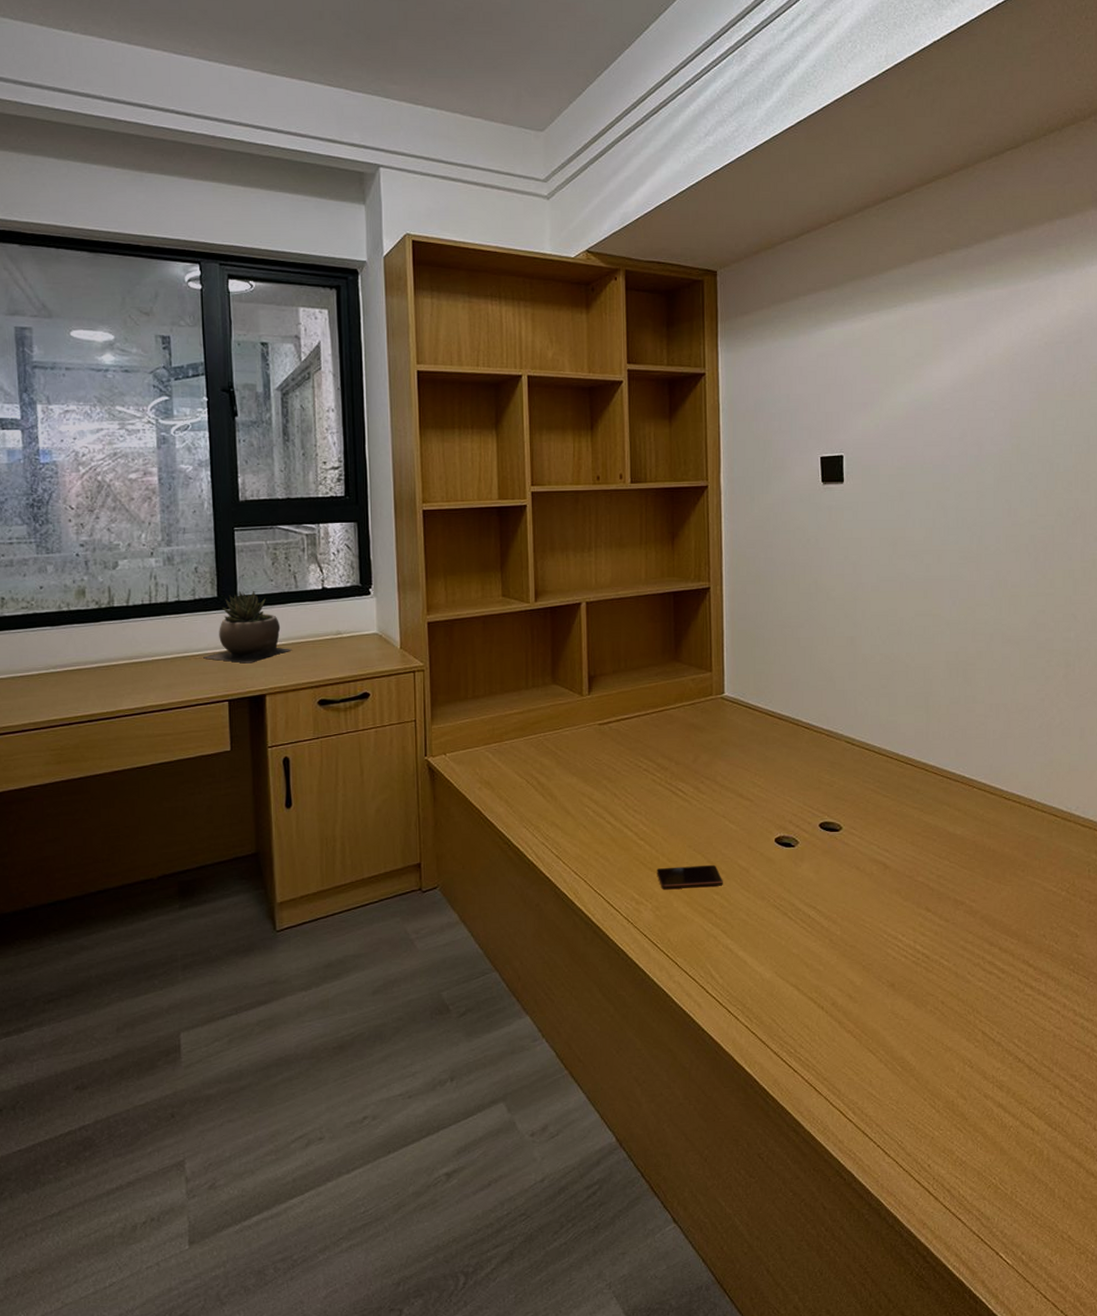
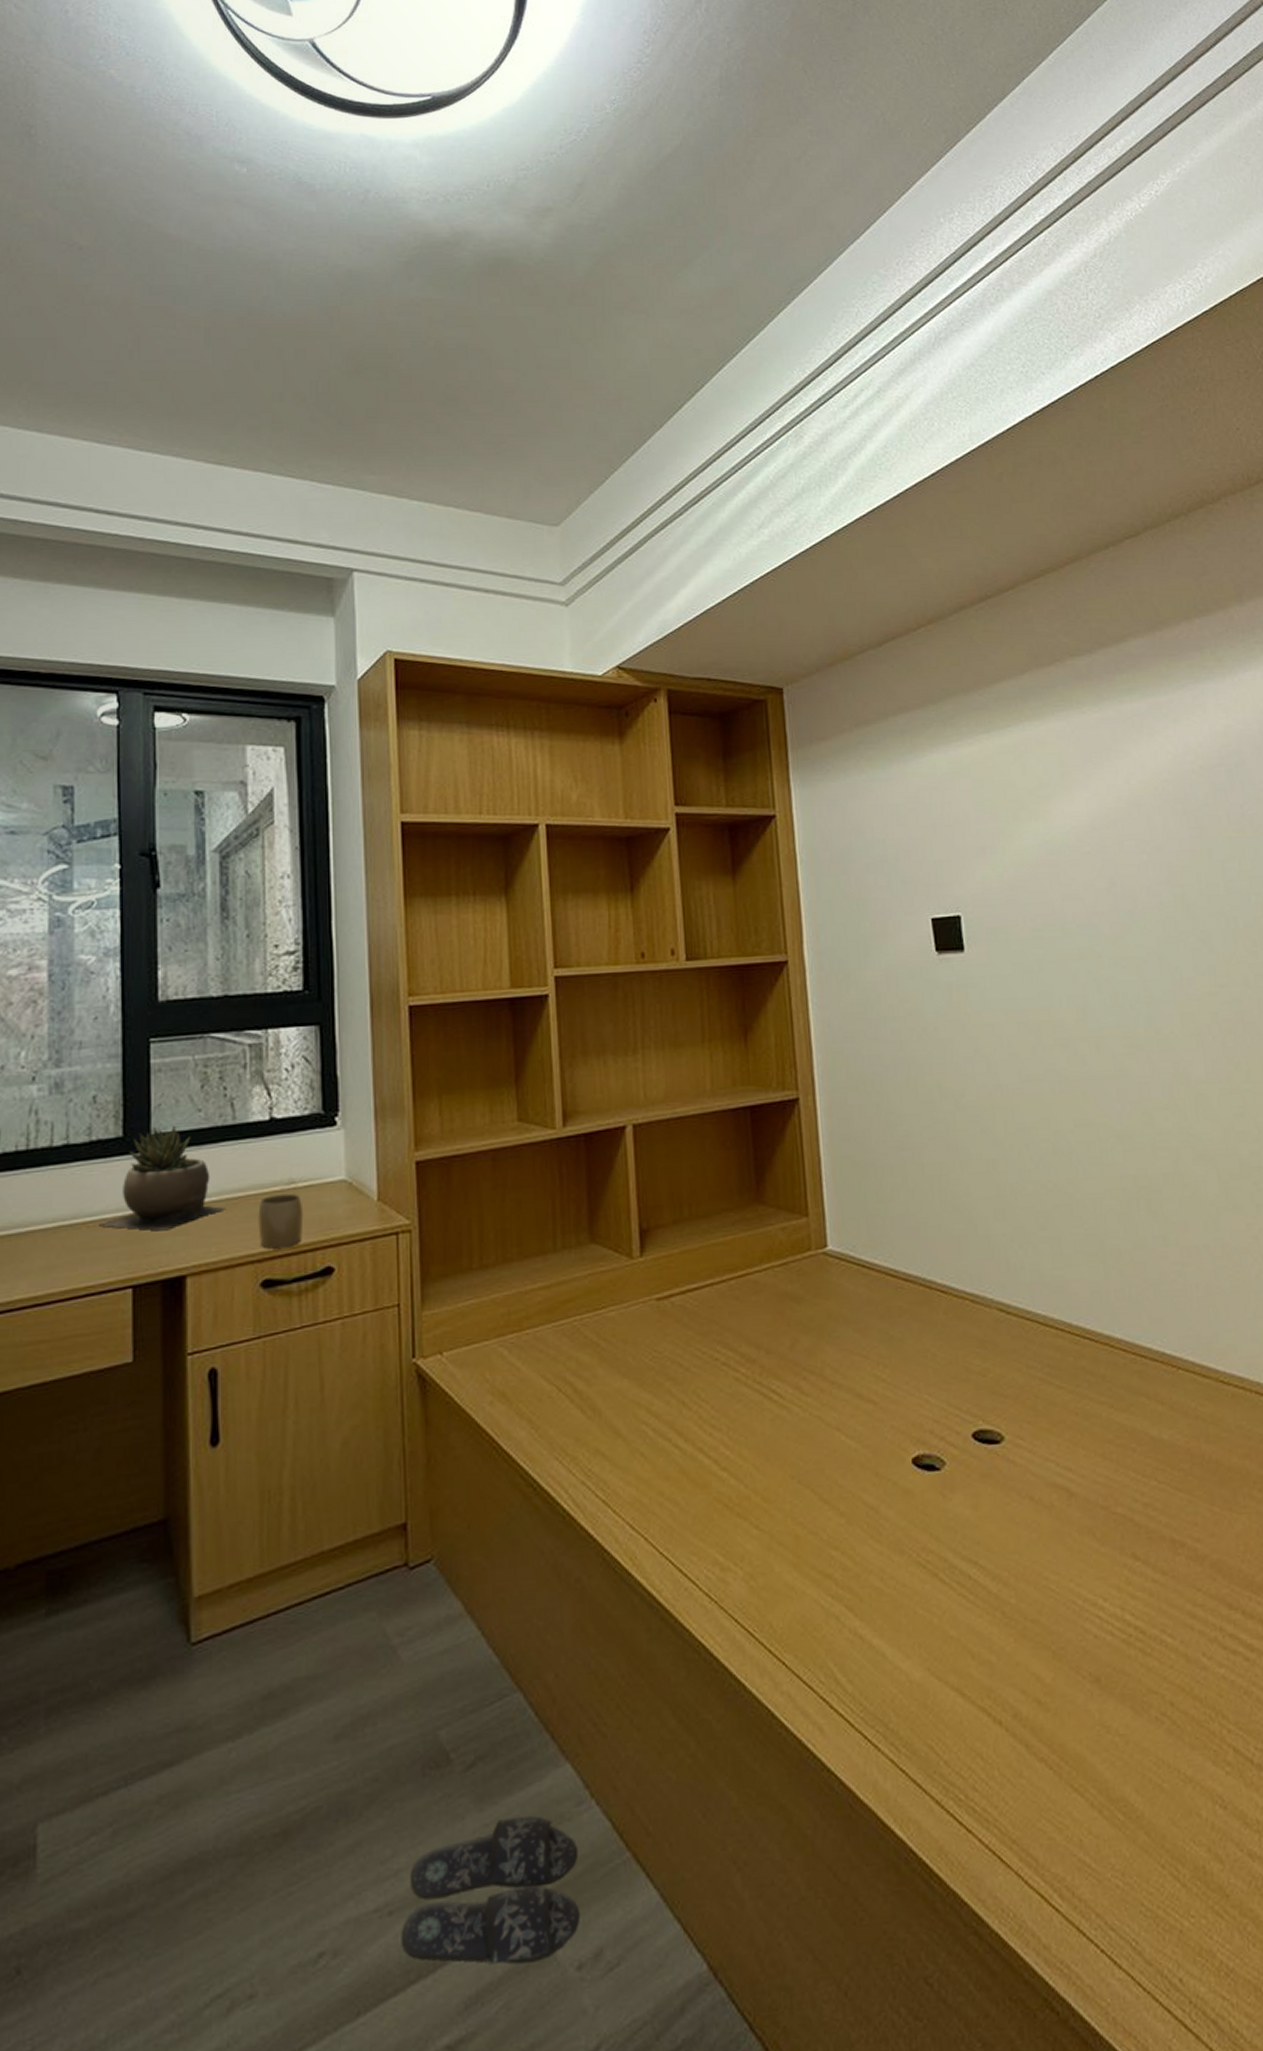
mug: none [315,641,348,679] -> present [258,1193,304,1249]
slippers: none [417,1045,533,1131] -> present [401,1815,580,1964]
phone: present [657,864,723,889] -> none [747,1503,844,1545]

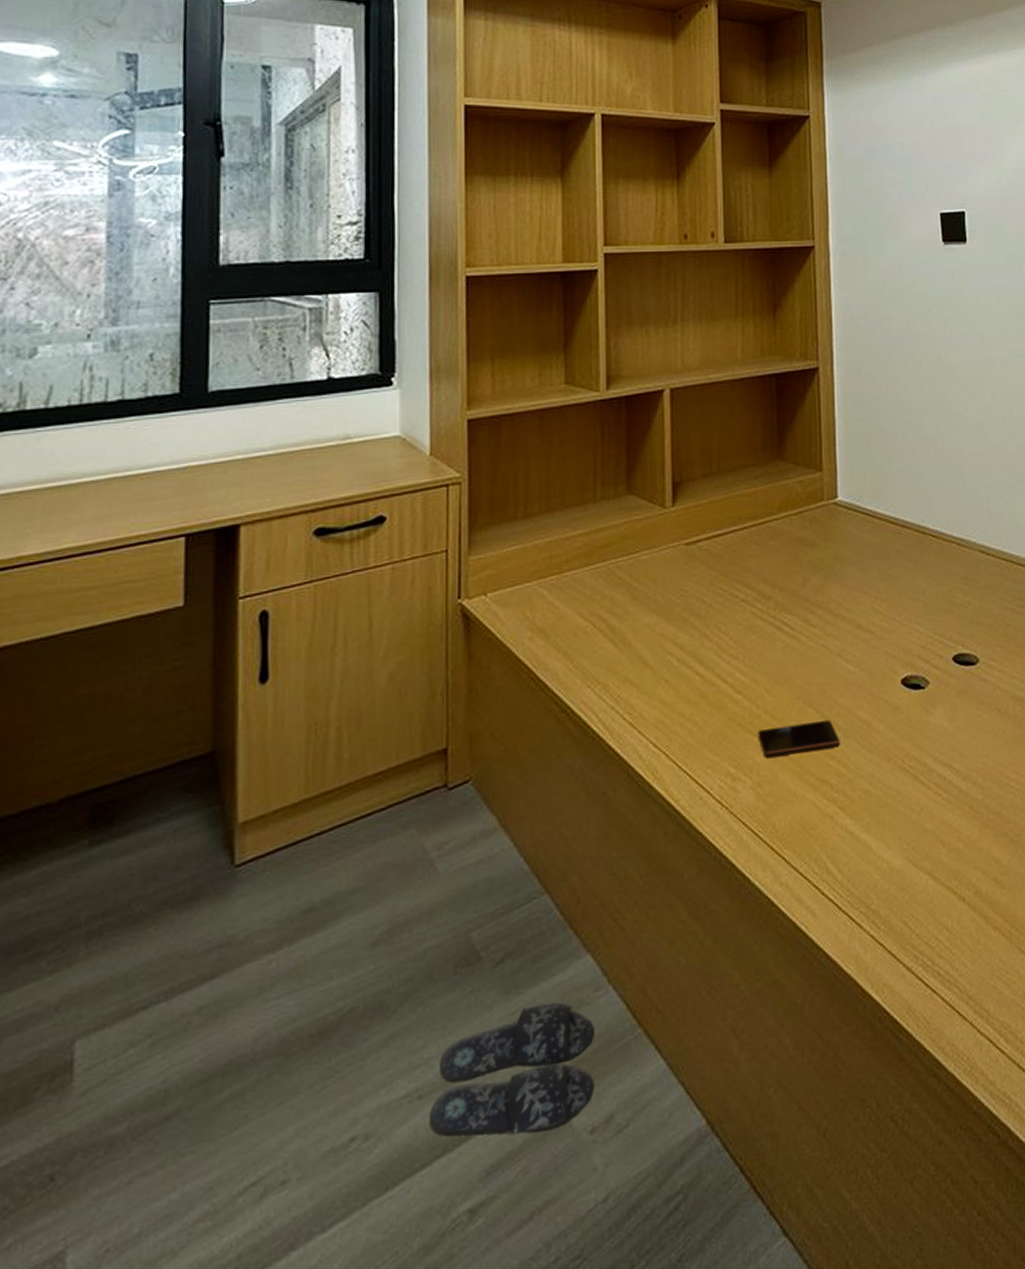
succulent plant: present [99,1125,225,1231] -> none [153,383,281,483]
mug: present [258,1193,304,1249] -> none [313,448,358,500]
phone: none [747,1503,844,1545] -> present [758,719,840,758]

